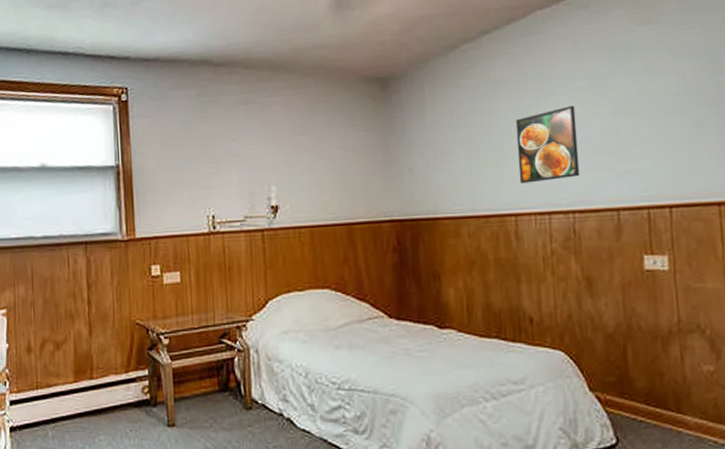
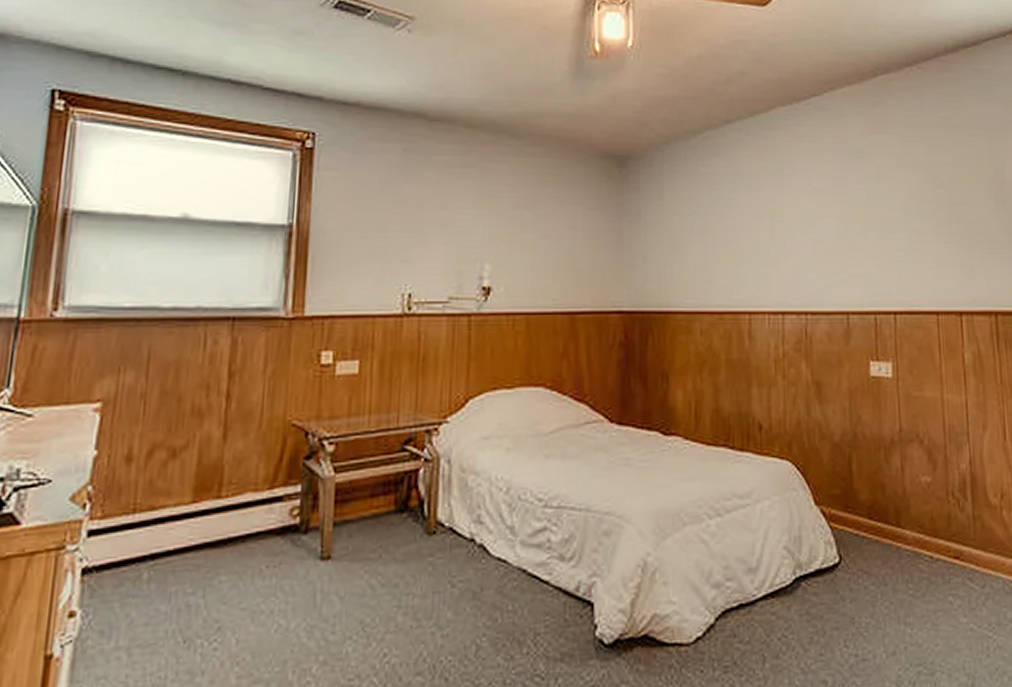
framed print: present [515,105,580,184] -> none [753,204,813,280]

